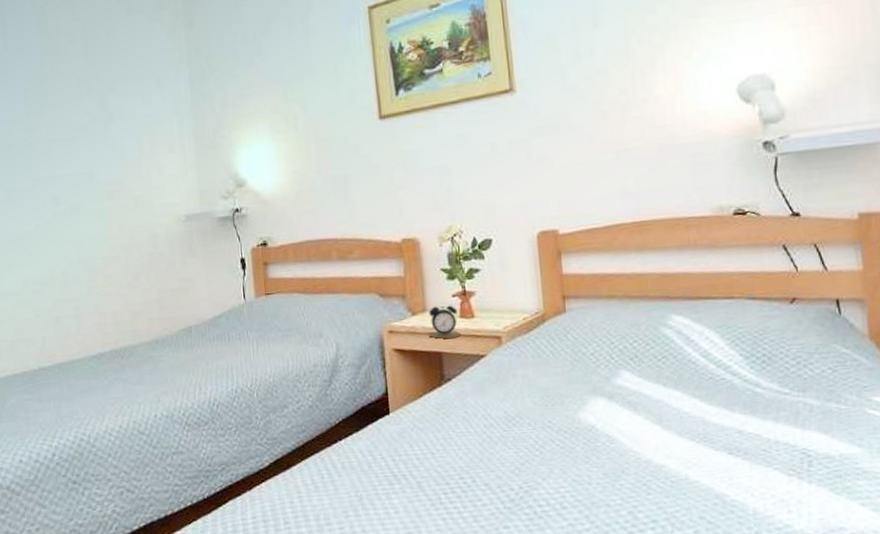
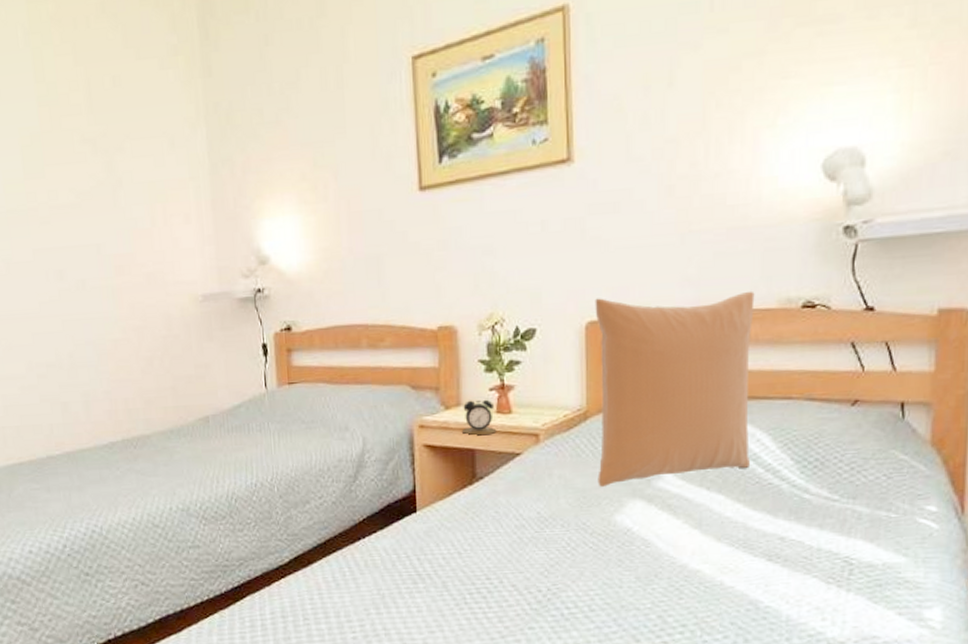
pillow: none [544,200,703,386] -> present [595,291,755,487]

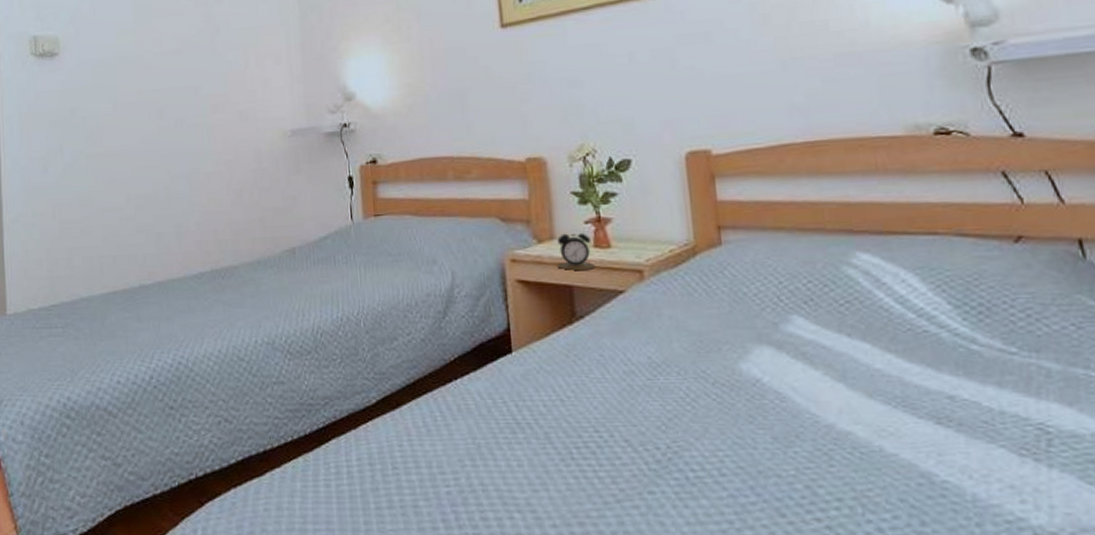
pillow: present [595,291,755,487] -> none [693,117,898,330]

